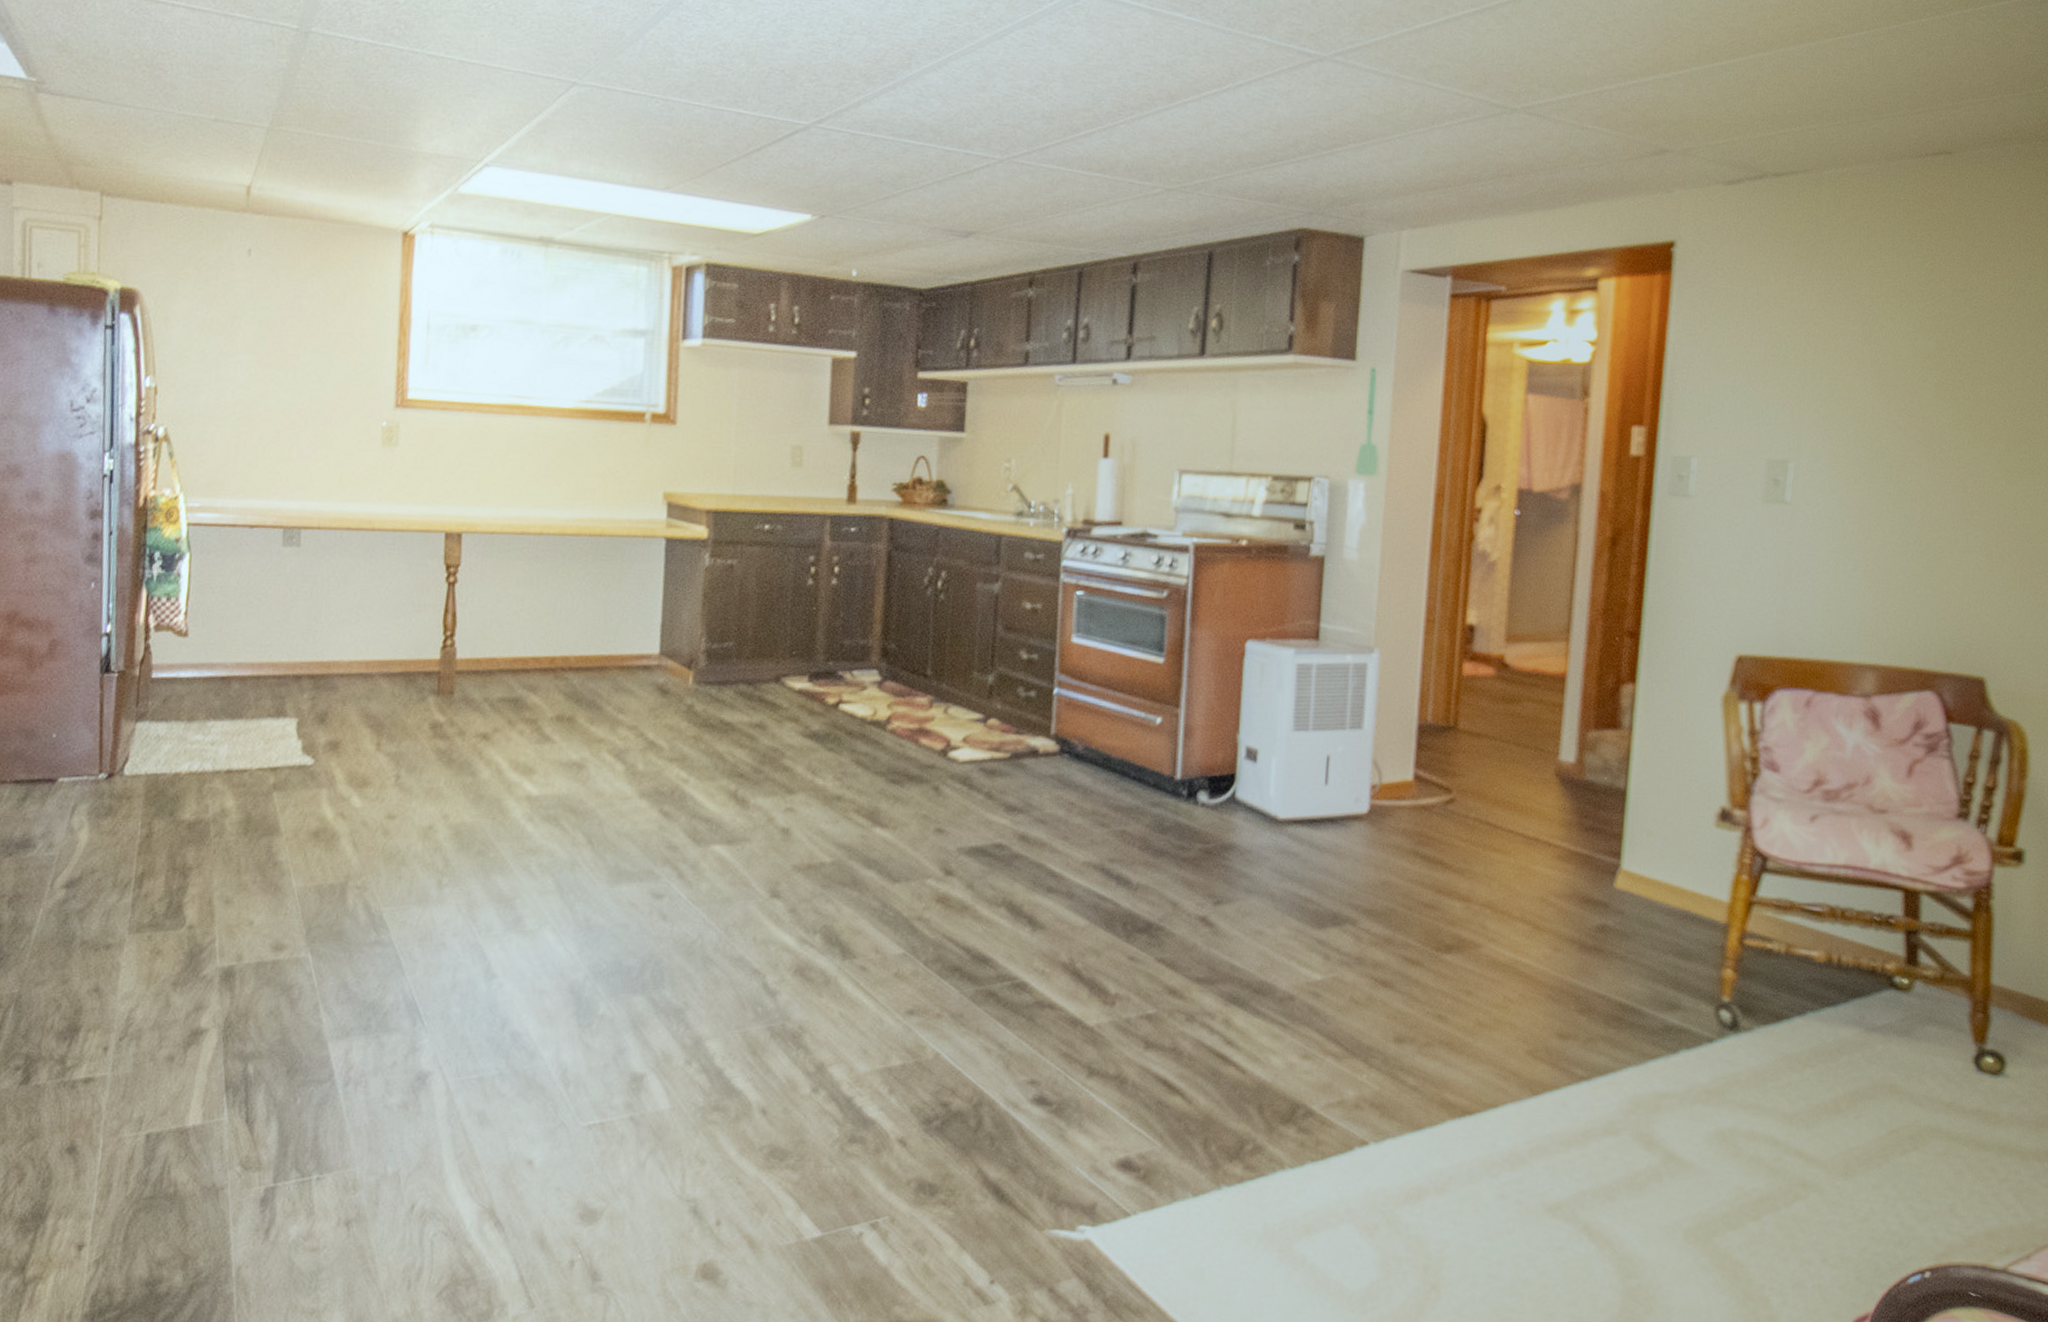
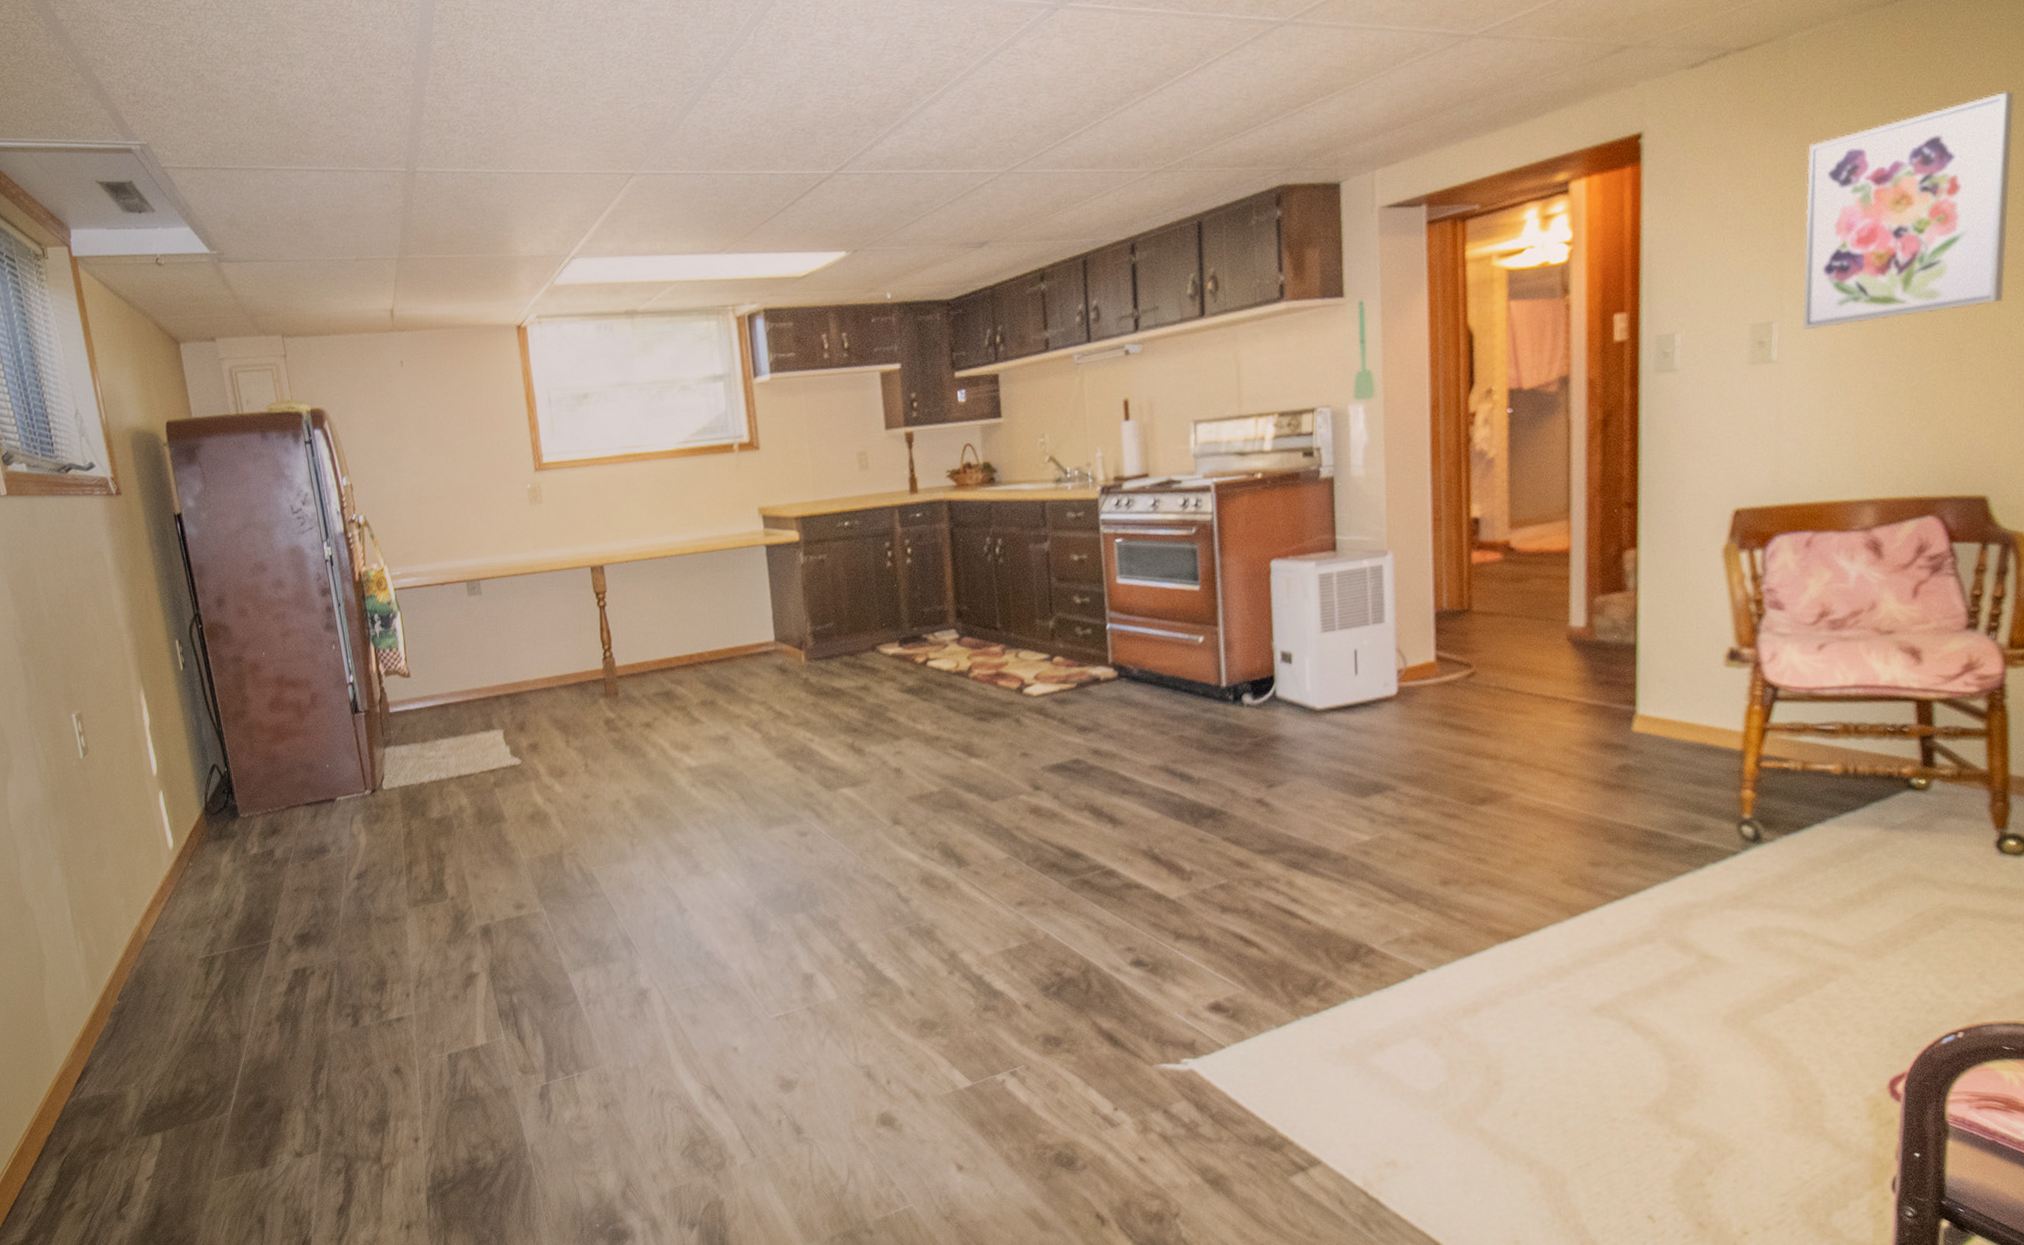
wall art: none [1818,264,2031,478] -> present [1802,90,2015,330]

